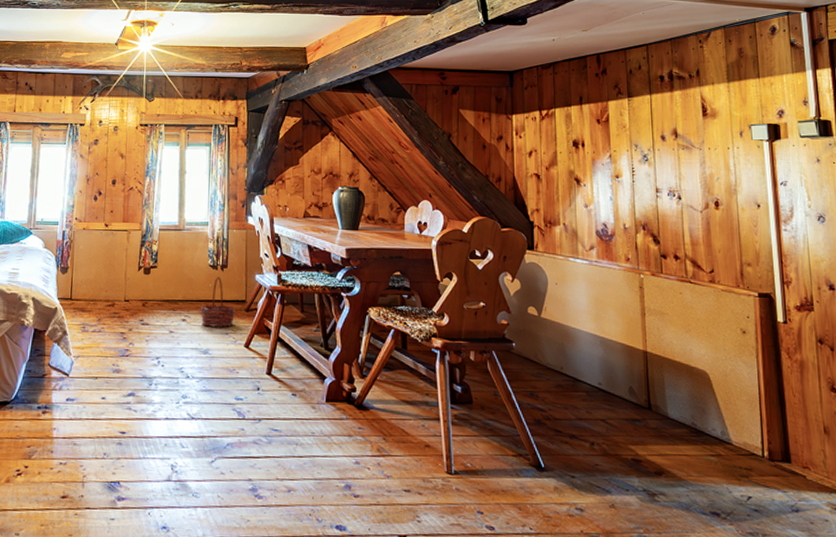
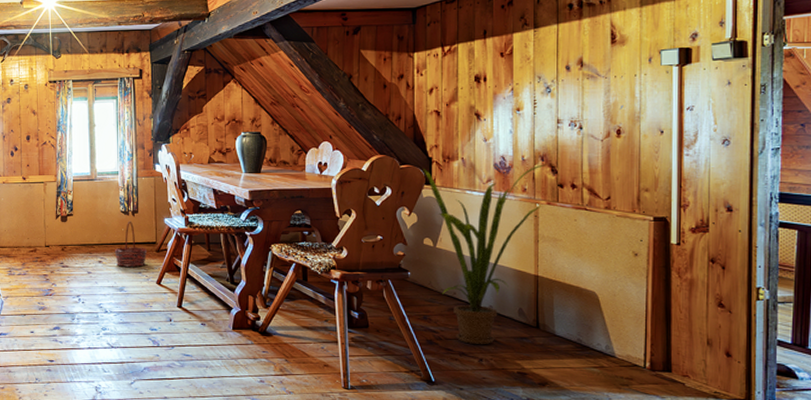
house plant: none [525,232,649,427] -> present [423,164,547,345]

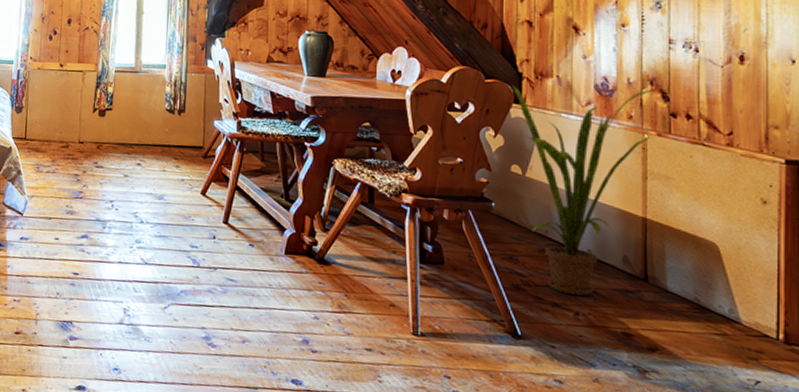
basket: present [114,221,148,267] -> none [155,120,193,173]

